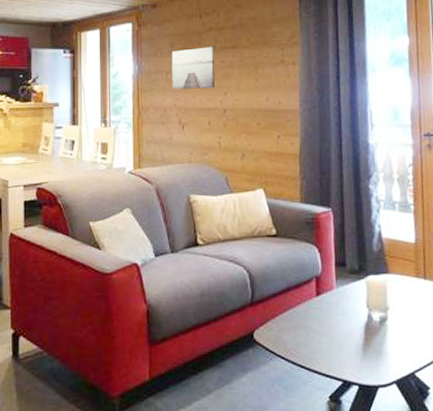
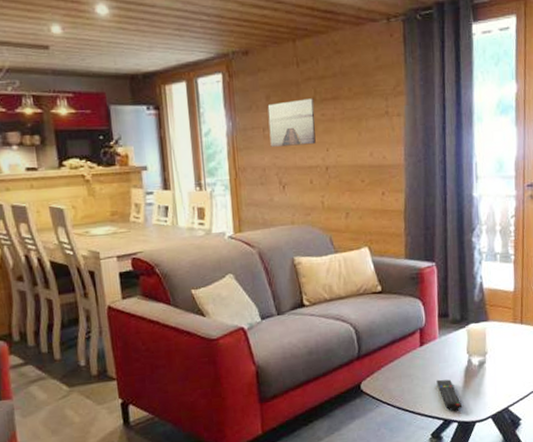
remote control: none [334,334,362,372] -> present [436,379,462,411]

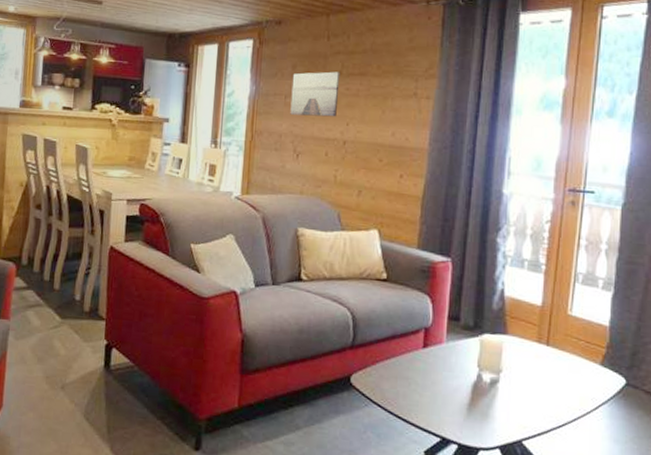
remote control: present [436,379,462,411] -> none [437,389,465,431]

